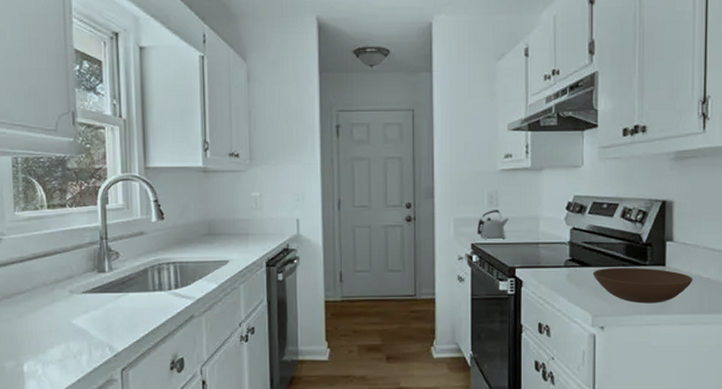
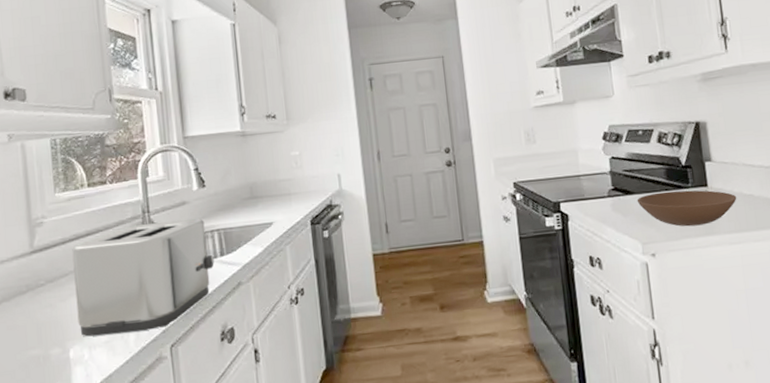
toaster: none [29,249,169,353] -> present [72,219,214,337]
kettle: present [477,210,509,239] -> none [517,146,548,177]

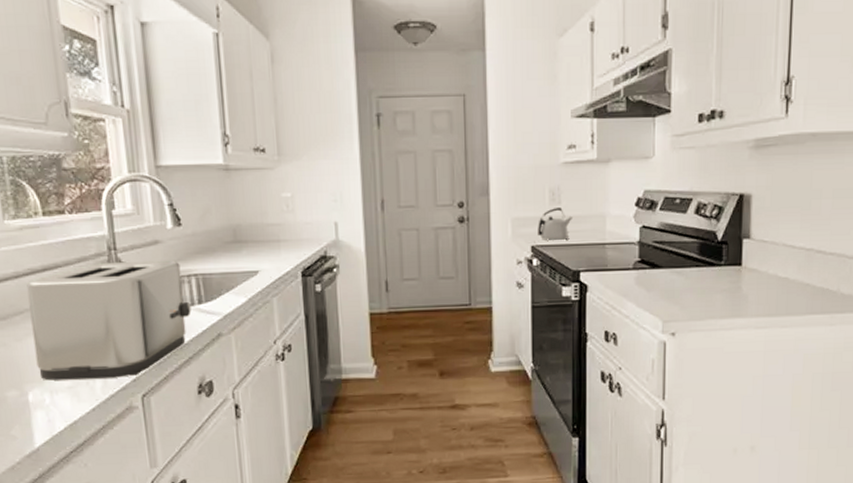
kettle: none [517,146,548,177] -> present [538,208,572,240]
bowl: present [637,190,737,227] -> none [663,267,771,307]

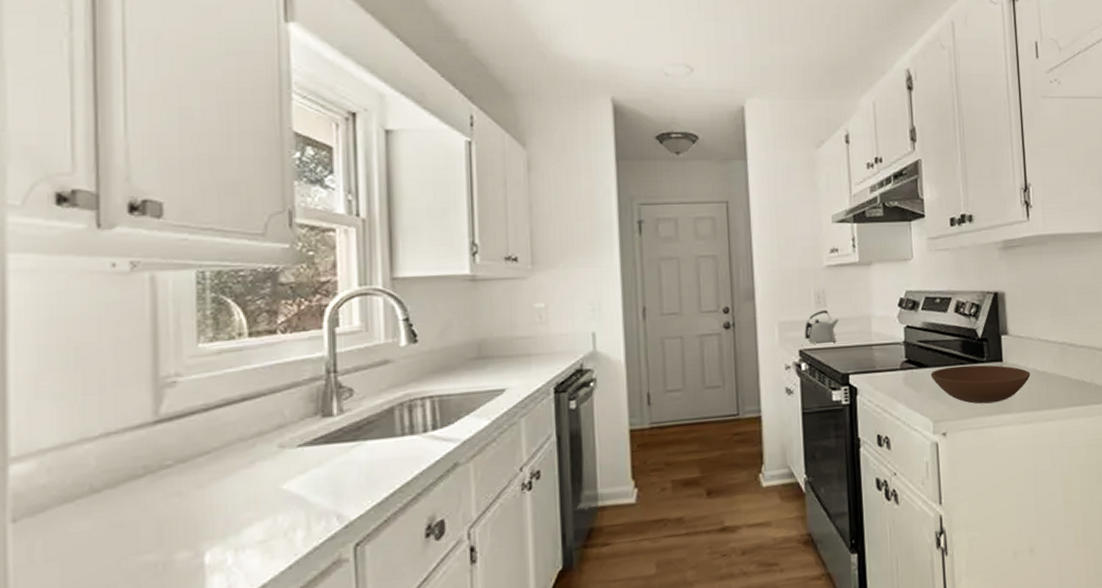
toaster: present [26,261,191,381] -> none [218,382,423,535]
bowl: none [663,267,771,307] -> present [930,365,1031,405]

